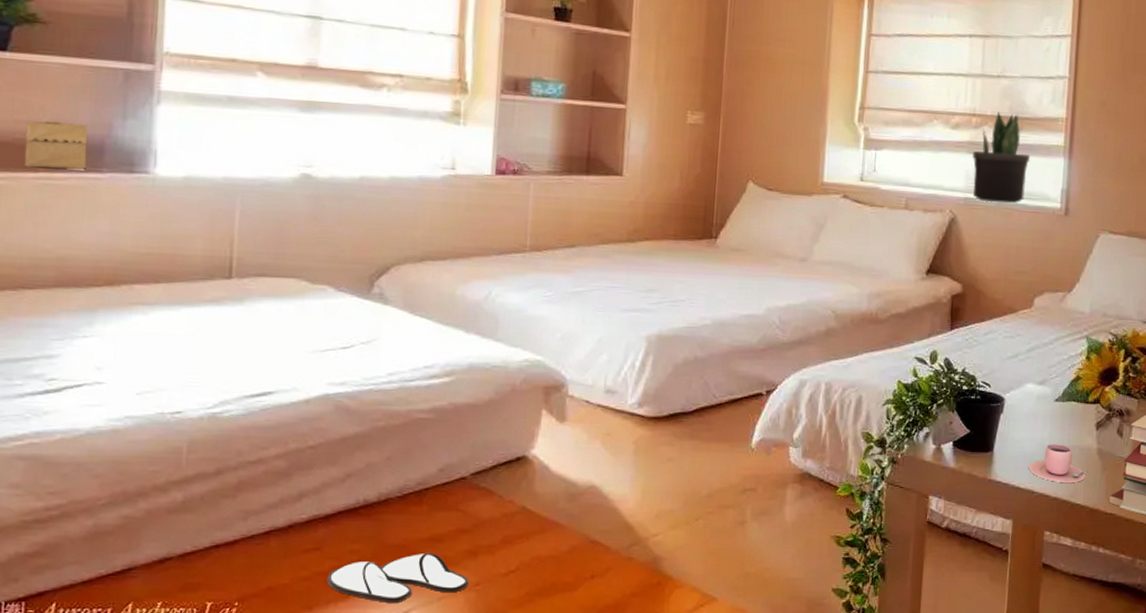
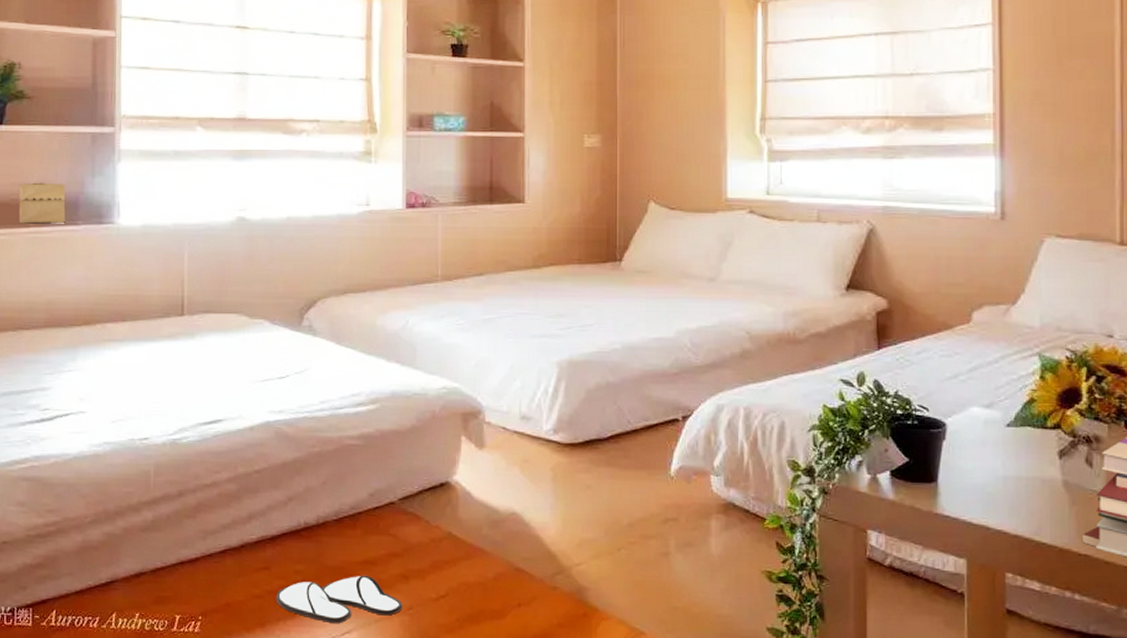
planter: present [972,111,1031,204] -> none [887,112,955,210]
teacup: present [1029,444,1088,482] -> none [981,474,1054,518]

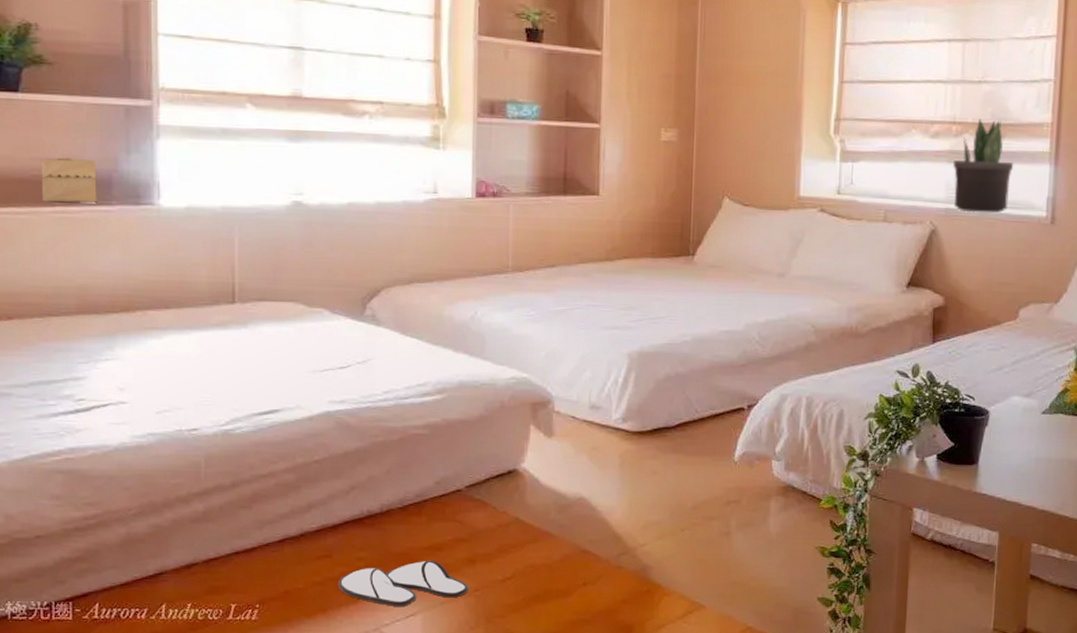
planter: none [887,112,955,210] -> present [952,118,1014,214]

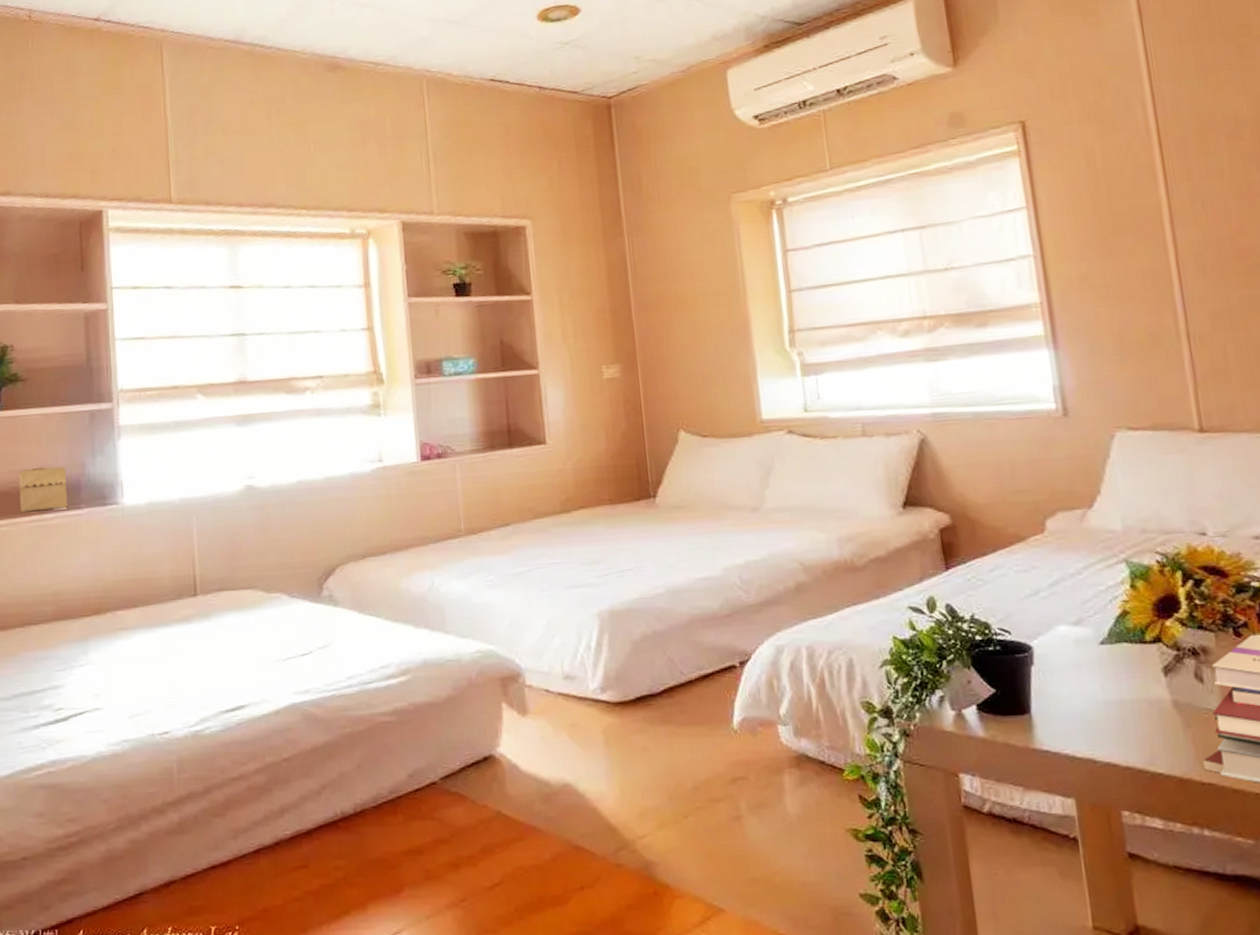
slippers: present [338,560,469,606] -> none [317,866,455,923]
planter: present [952,118,1014,214] -> none [931,308,1007,415]

